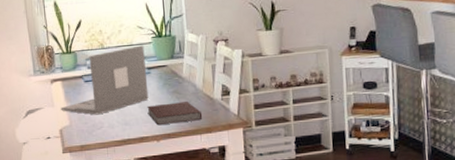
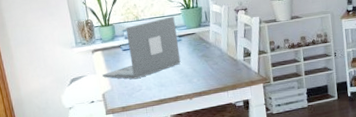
notebook: present [147,102,203,126] -> none [180,63,228,86]

